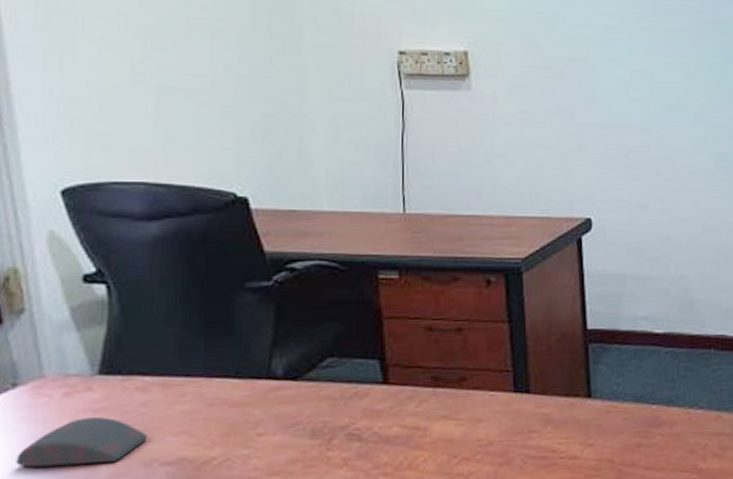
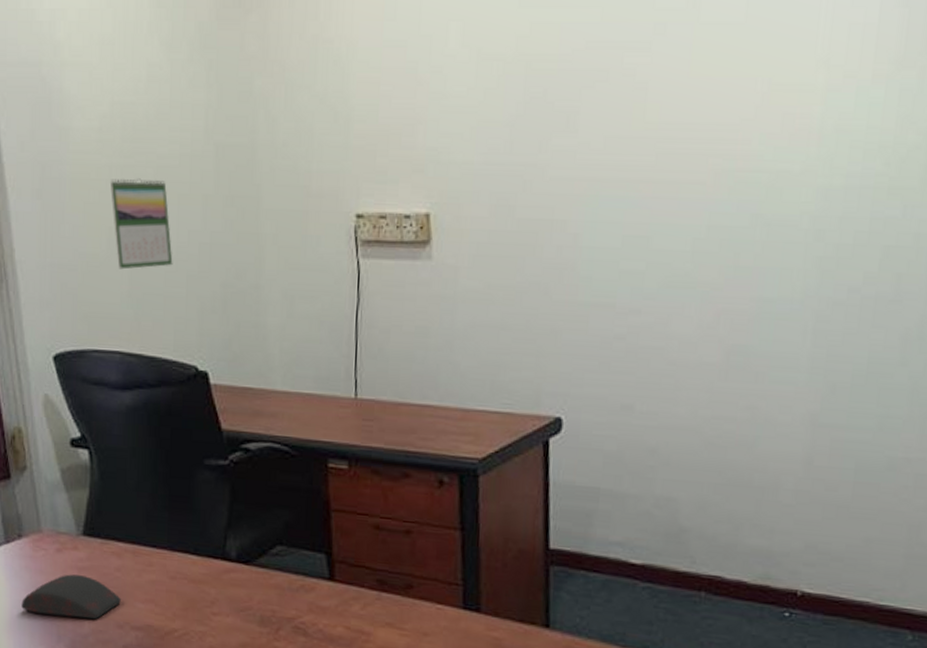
calendar: none [133,14,207,102] -> present [110,178,173,270]

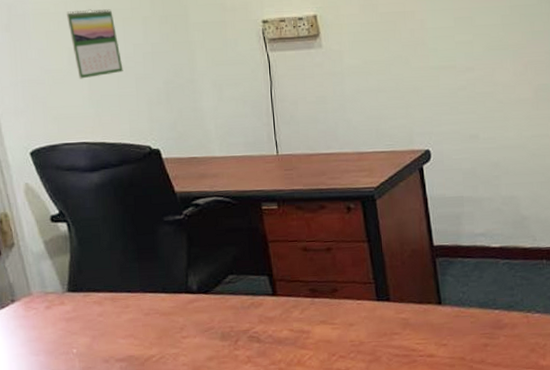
computer mouse: present [21,574,121,619] -> none [19,324,105,363]

